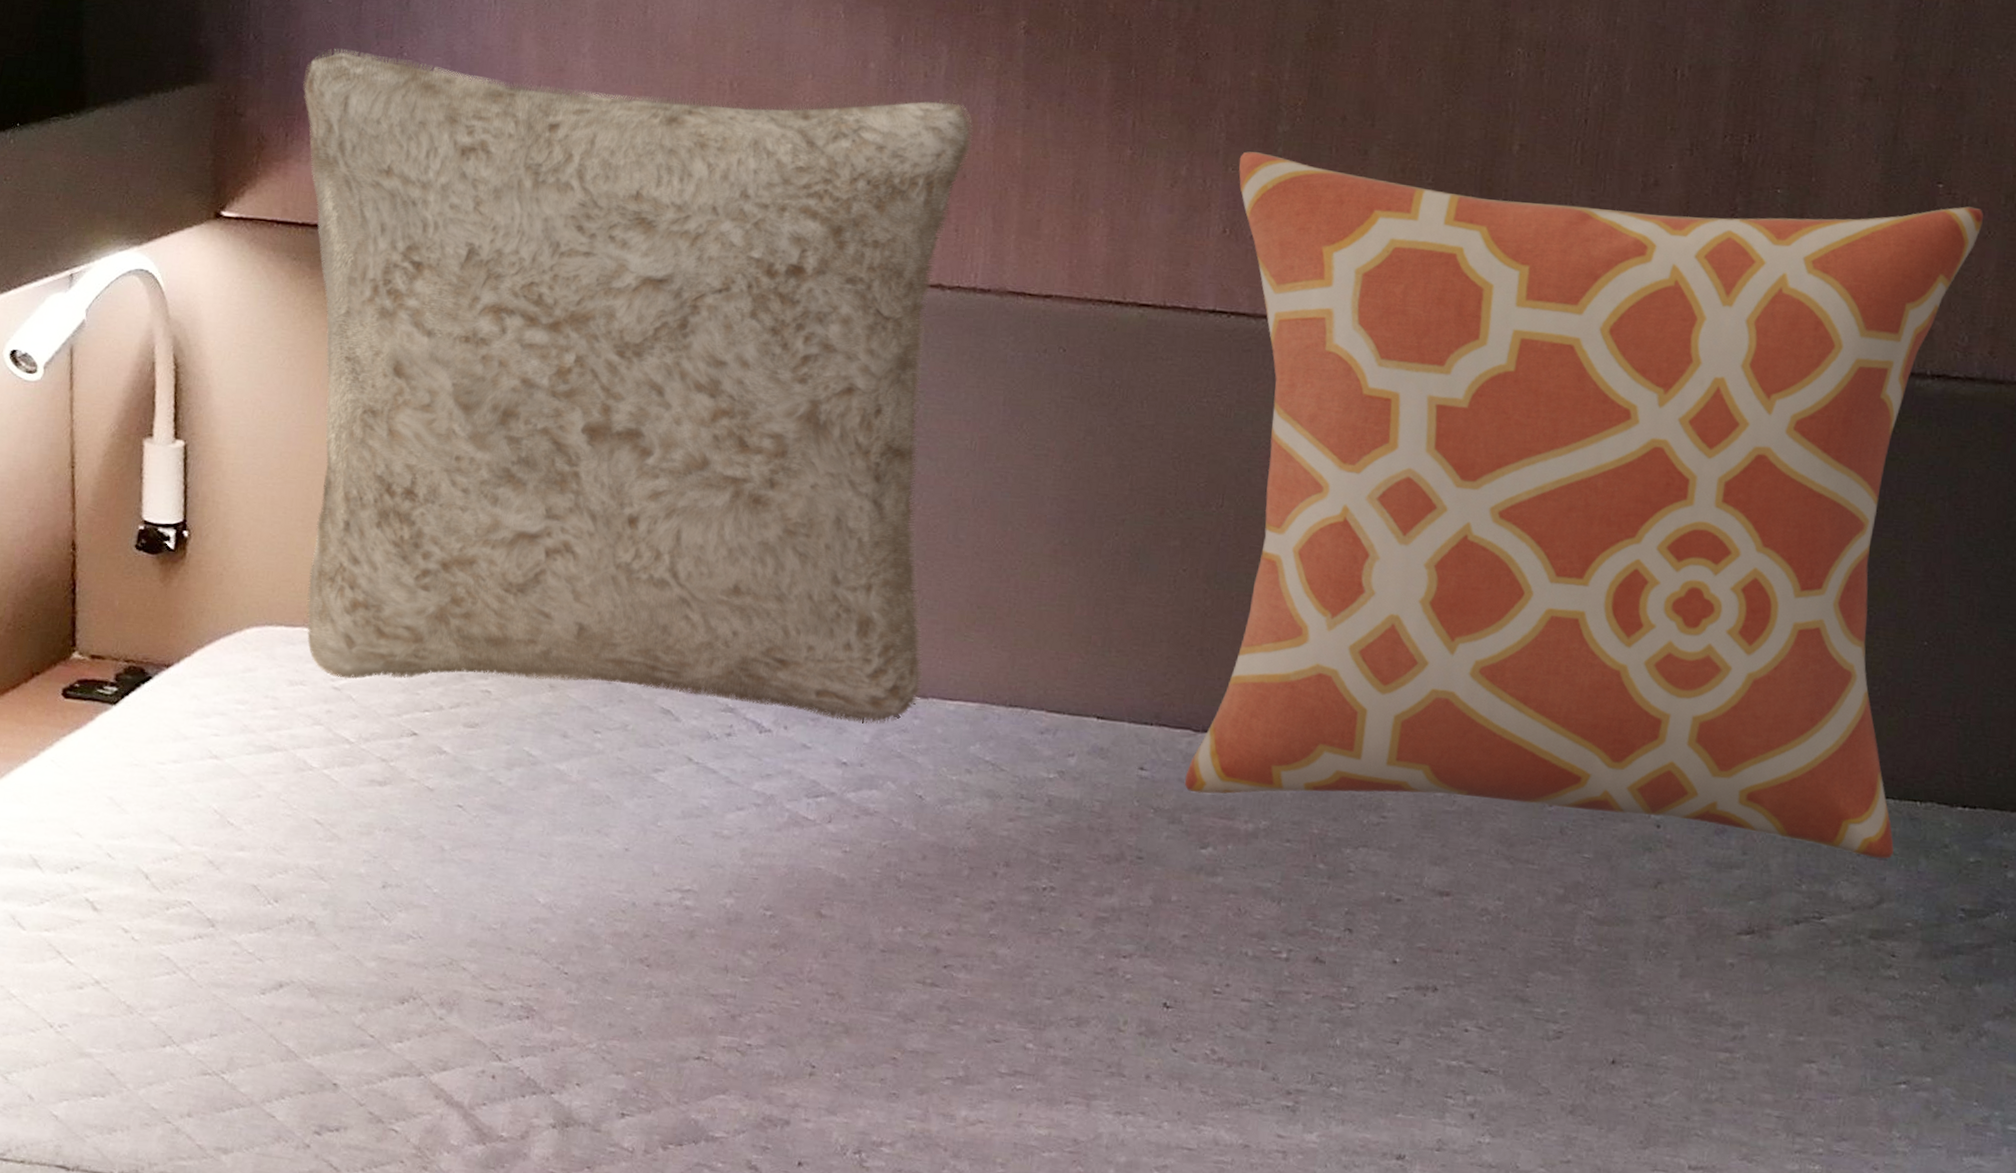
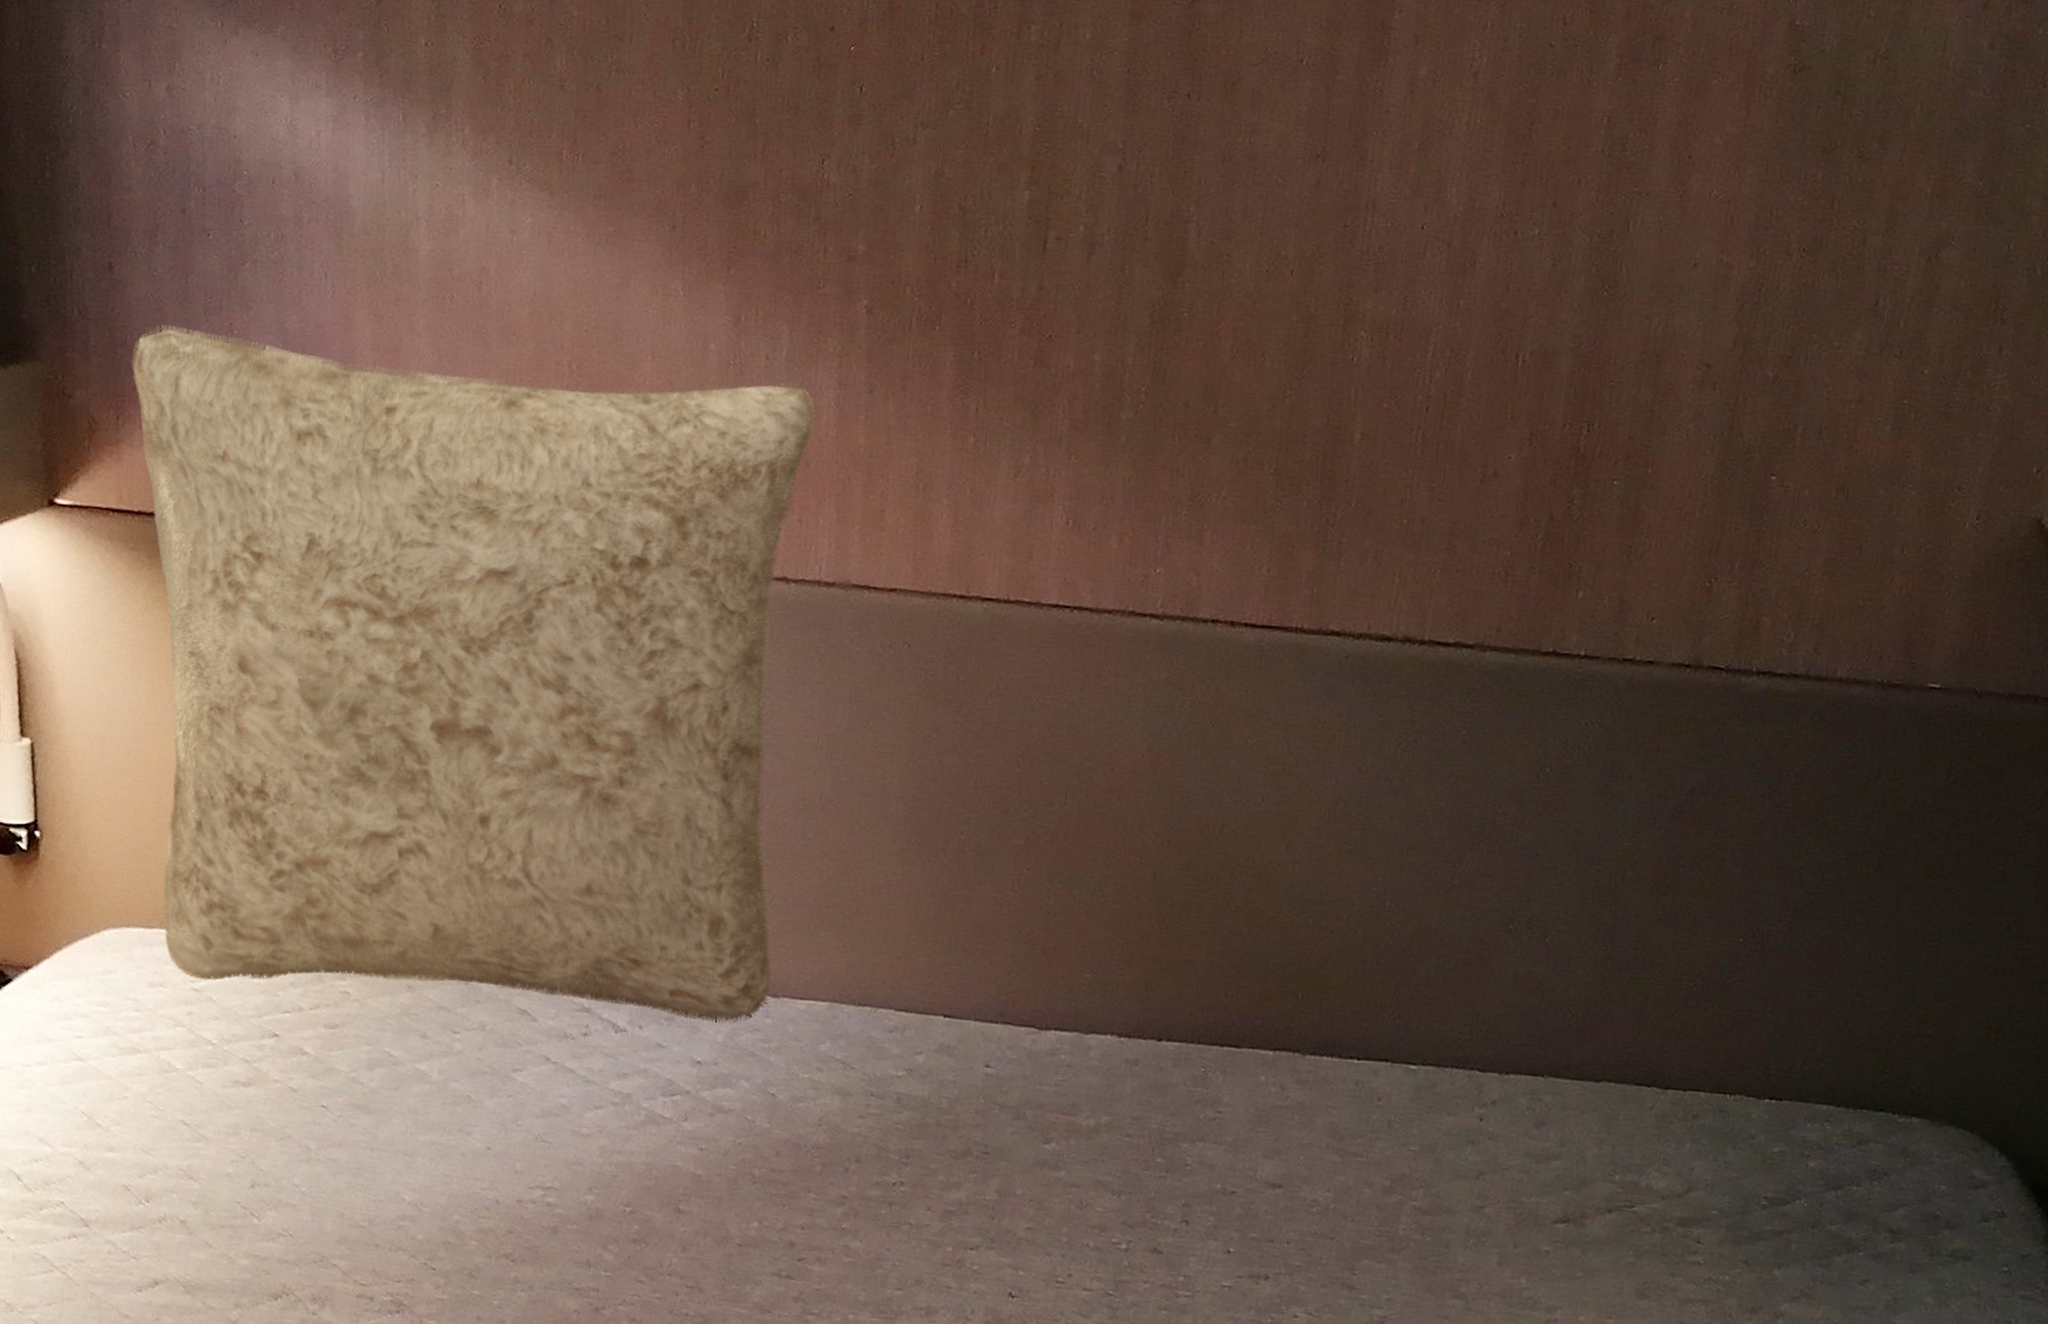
pillow: present [1184,151,1984,859] -> none [1028,439,1815,1150]

